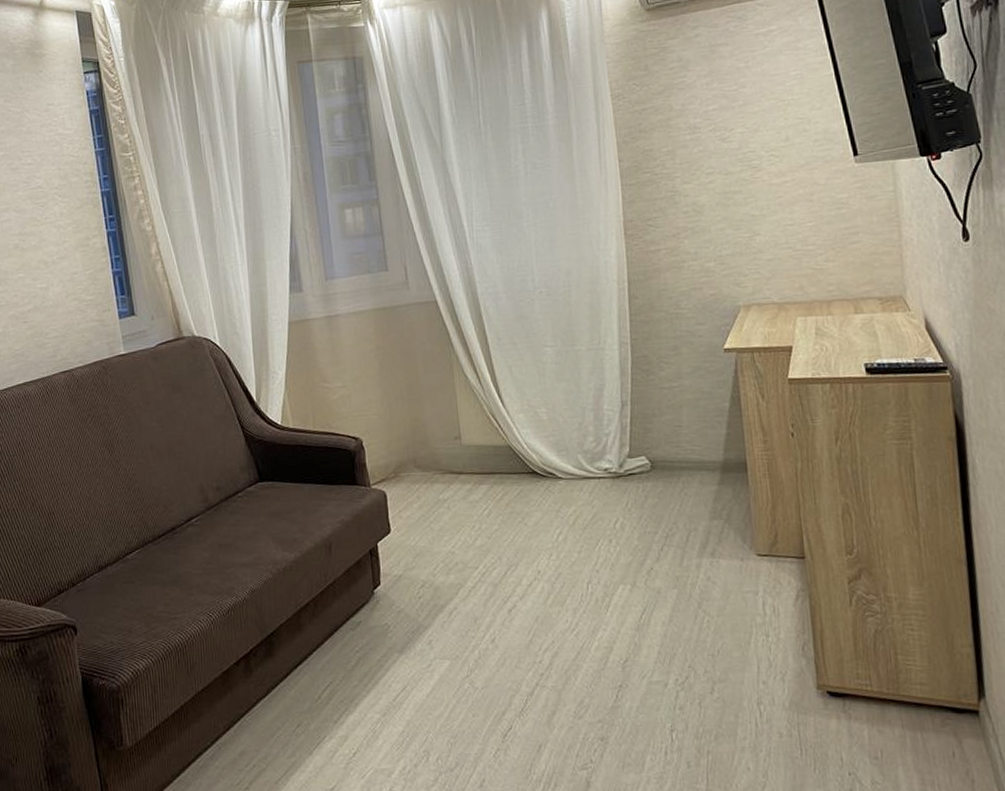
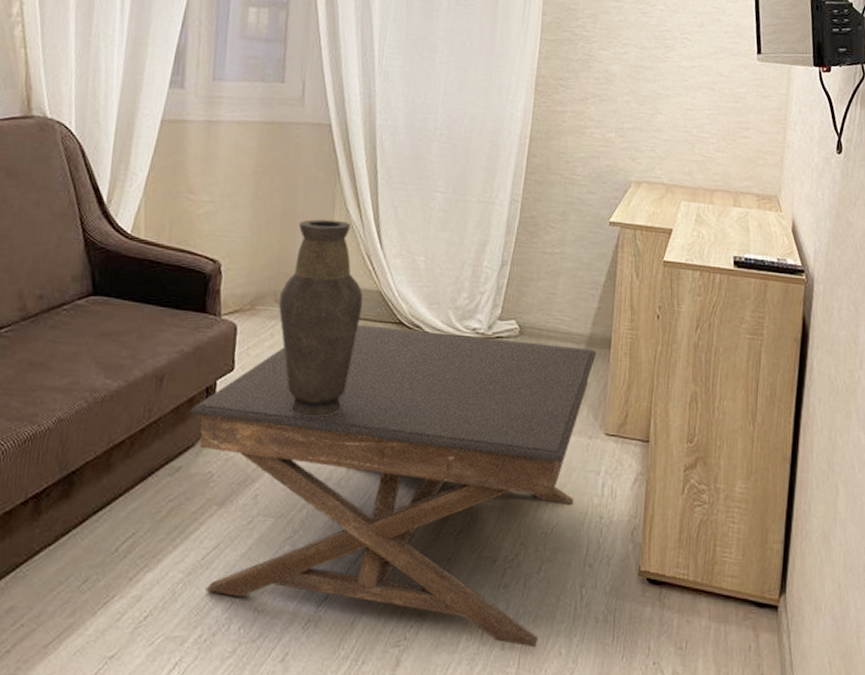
coffee table: none [359,474,736,765] -> present [190,324,597,648]
vase: none [419,386,496,567] -> present [279,219,363,417]

